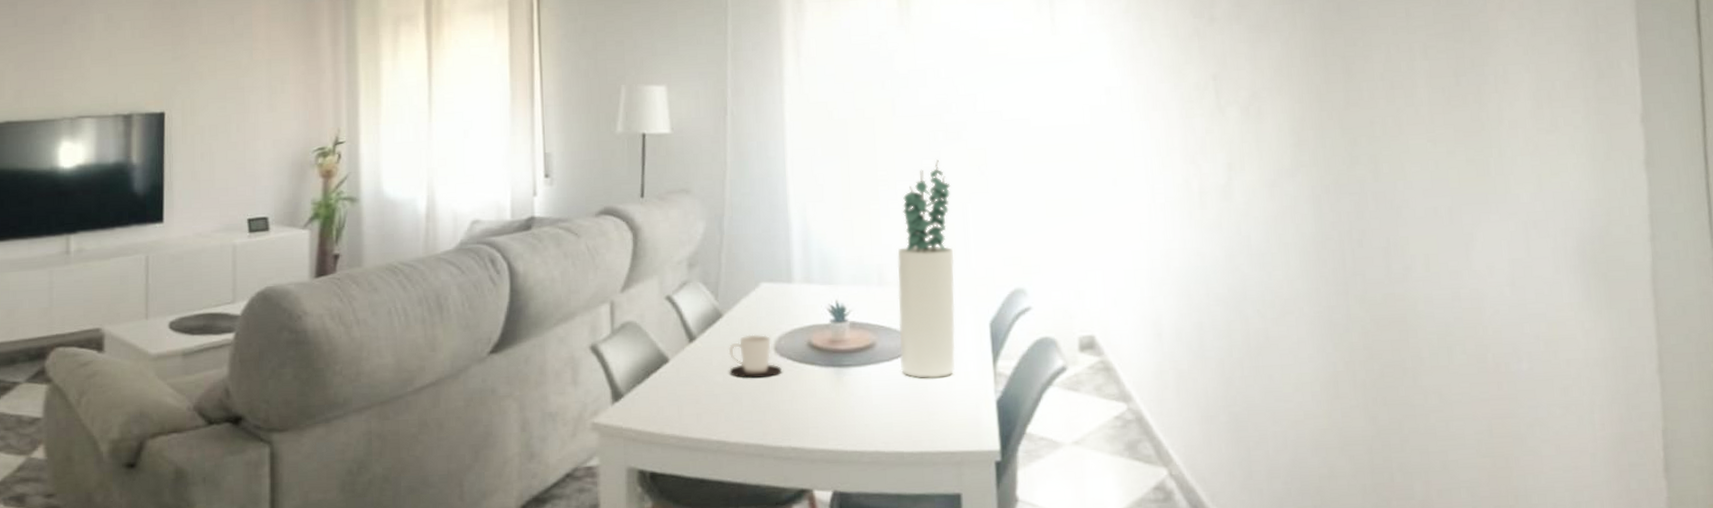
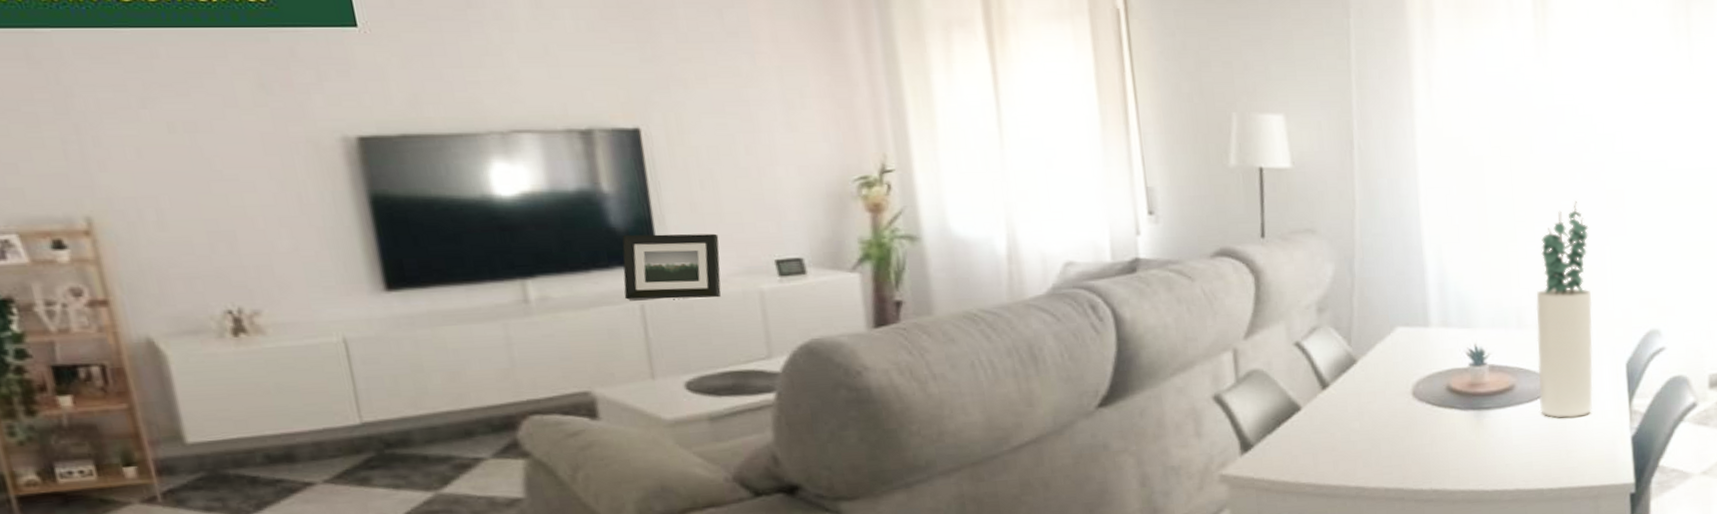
picture frame: none [135,197,209,252] -> present [622,233,721,300]
cup: present [728,334,782,377] -> none [1364,379,1420,423]

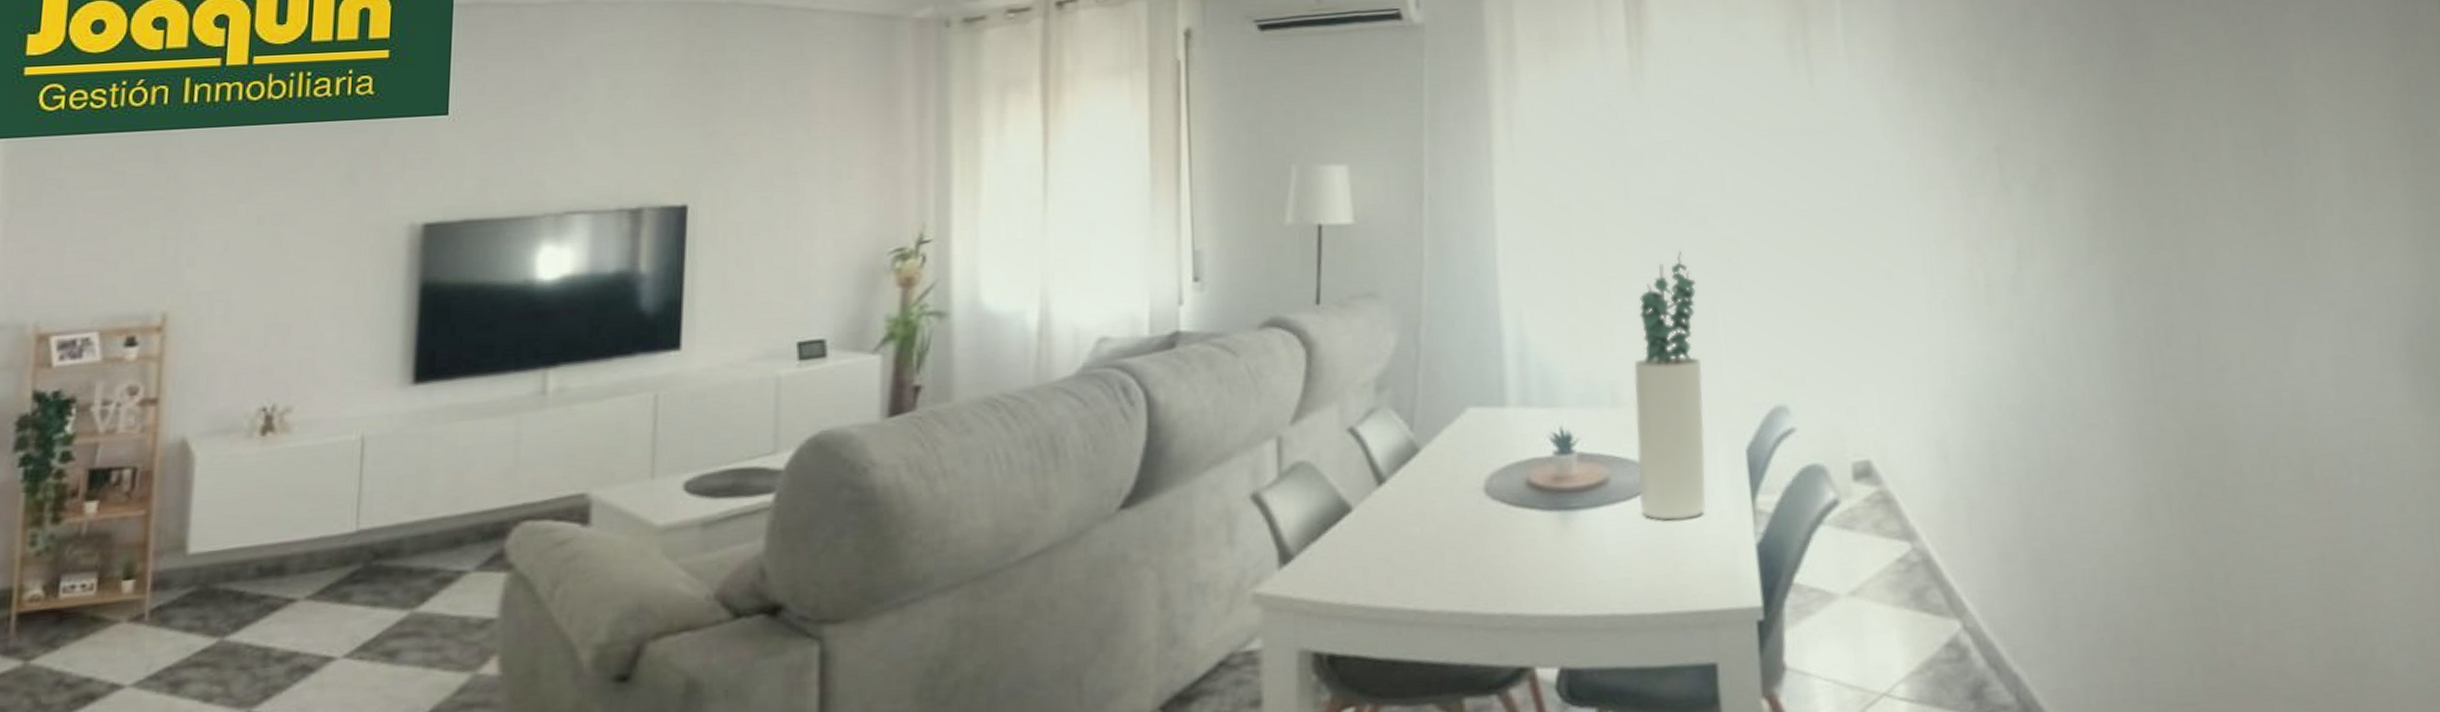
picture frame: present [622,233,721,300] -> none [640,314,745,389]

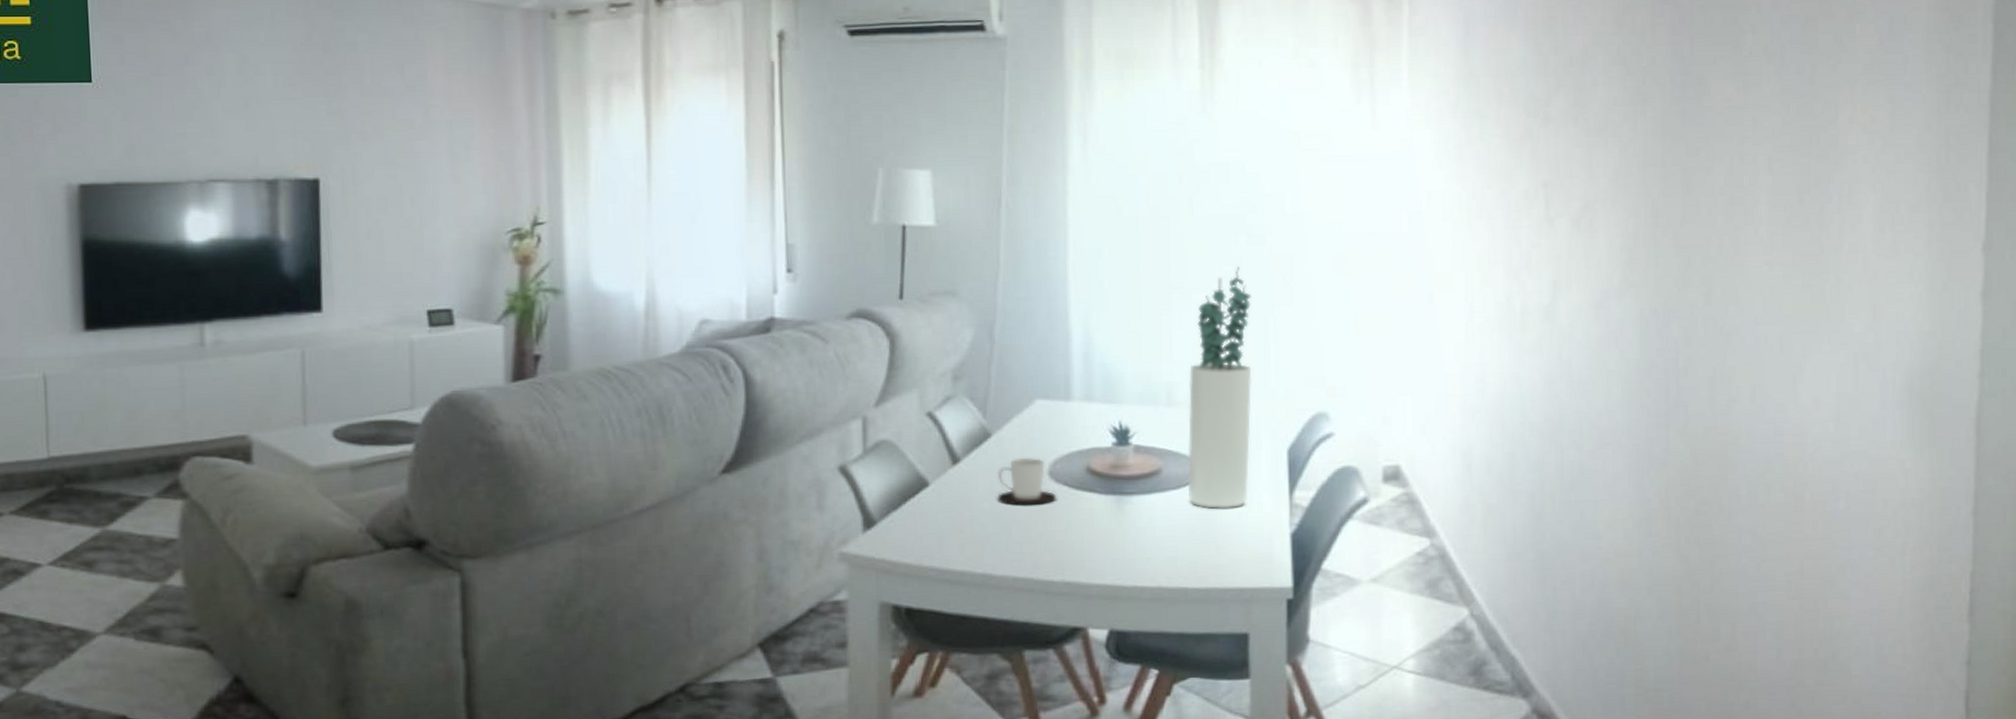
cup: none [1427,472,1494,527] -> present [997,457,1056,504]

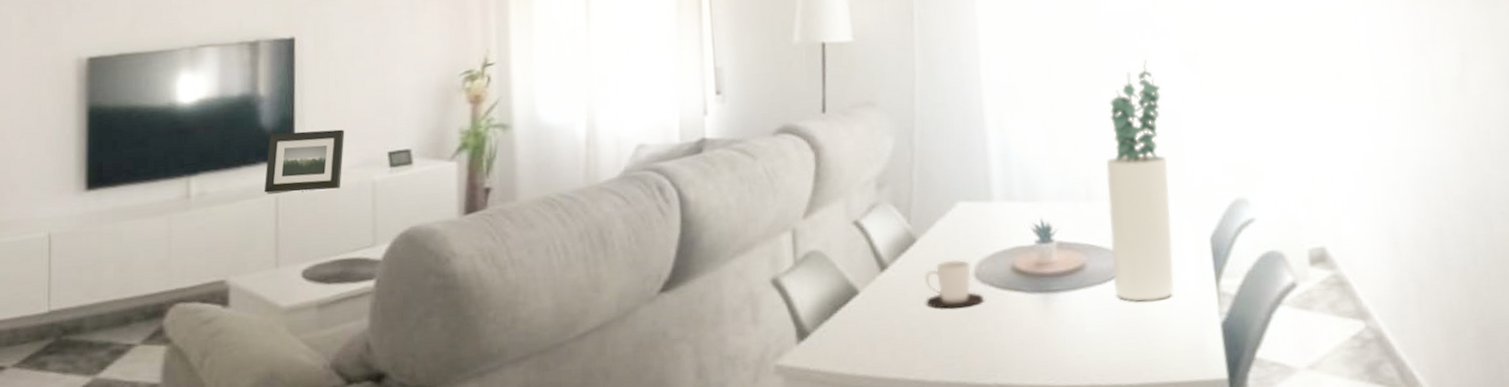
picture frame: none [288,282,378,347] -> present [264,129,345,193]

